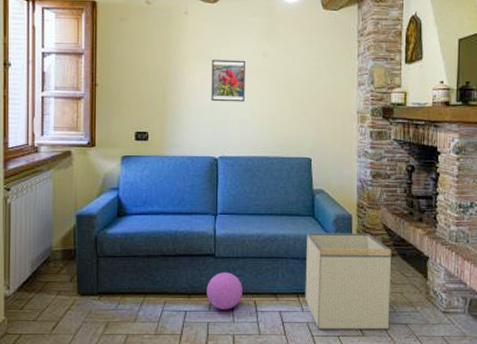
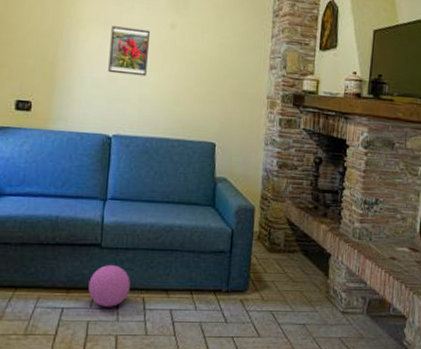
storage bin: present [305,233,392,329] -> none [199,224,294,330]

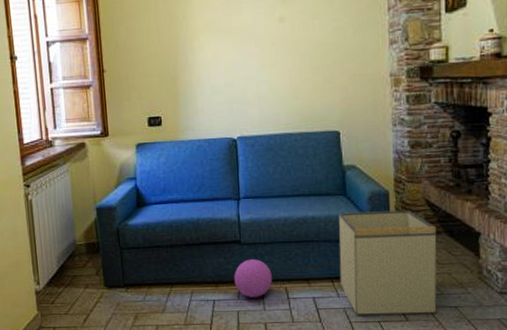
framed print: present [108,26,150,77] -> none [222,28,262,78]
storage bin: none [199,224,294,330] -> present [339,210,437,315]

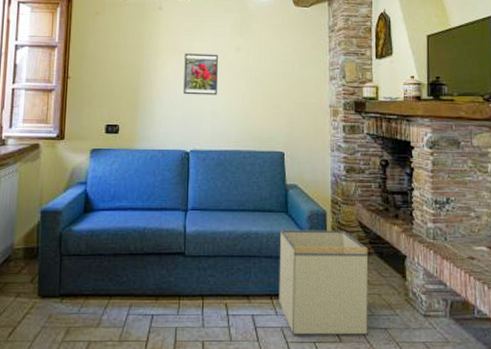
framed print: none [222,28,262,78] -> present [183,53,218,96]
ball: present [234,259,272,298] -> none [175,272,213,313]

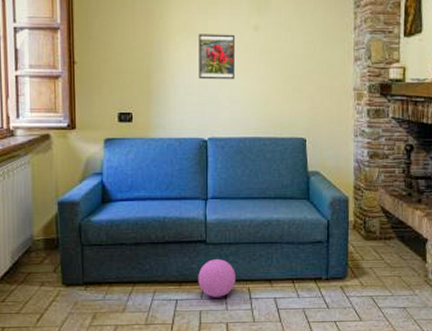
ball: none [175,272,213,313] -> present [198,259,235,297]
storage bin: present [279,230,369,335] -> none [300,216,390,315]

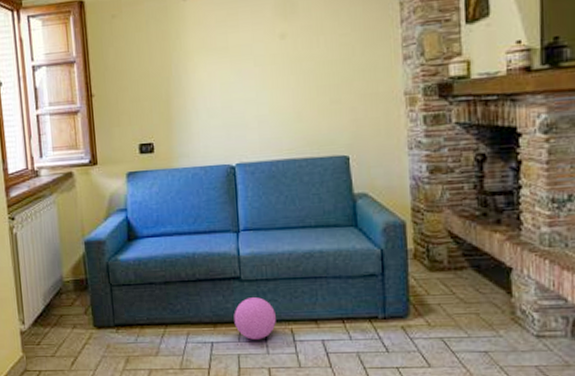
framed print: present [198,34,235,80] -> none [219,46,262,100]

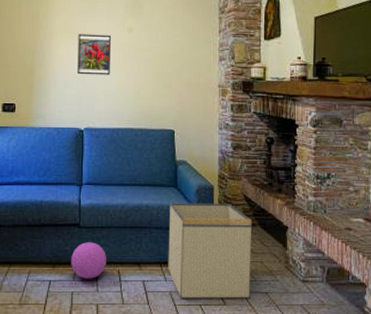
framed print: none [219,46,262,100] -> present [77,34,111,75]
storage bin: none [350,242,464,360] -> present [168,203,252,298]

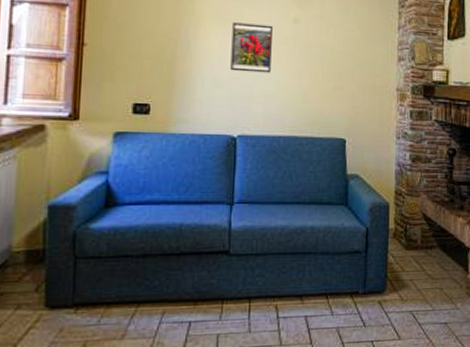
ball: present [71,242,106,279] -> none [217,273,262,318]
storage bin: present [168,203,252,298] -> none [335,223,432,335]

